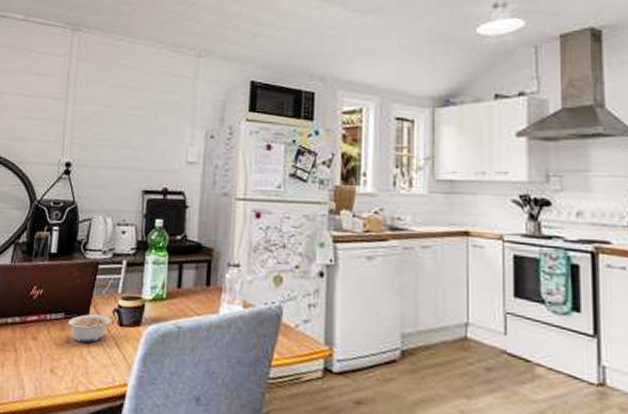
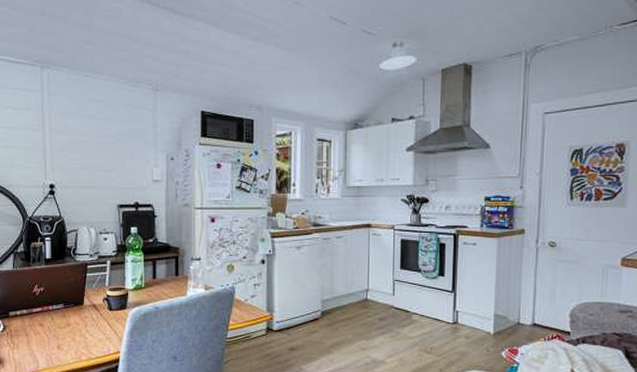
legume: present [65,314,111,343] -> none [65,302,102,325]

